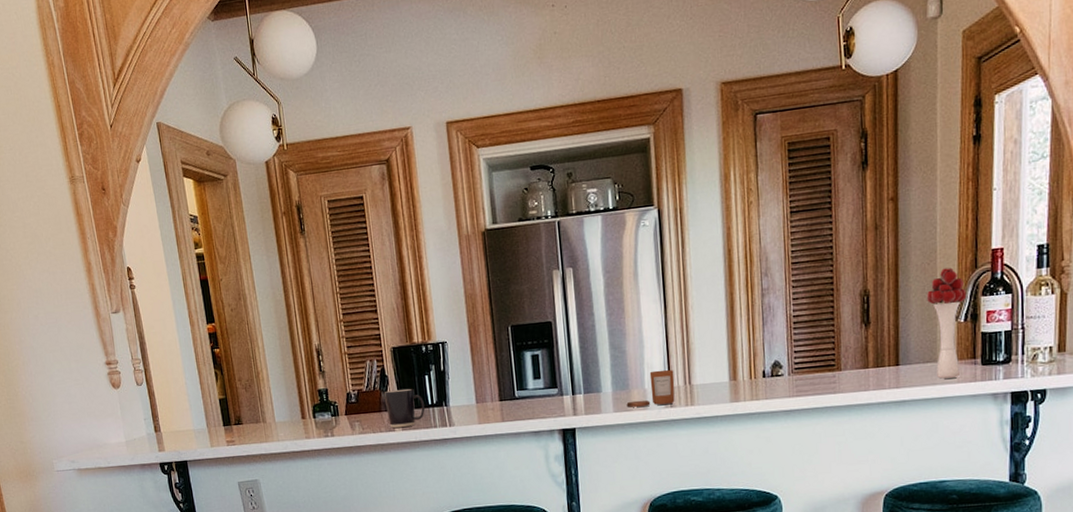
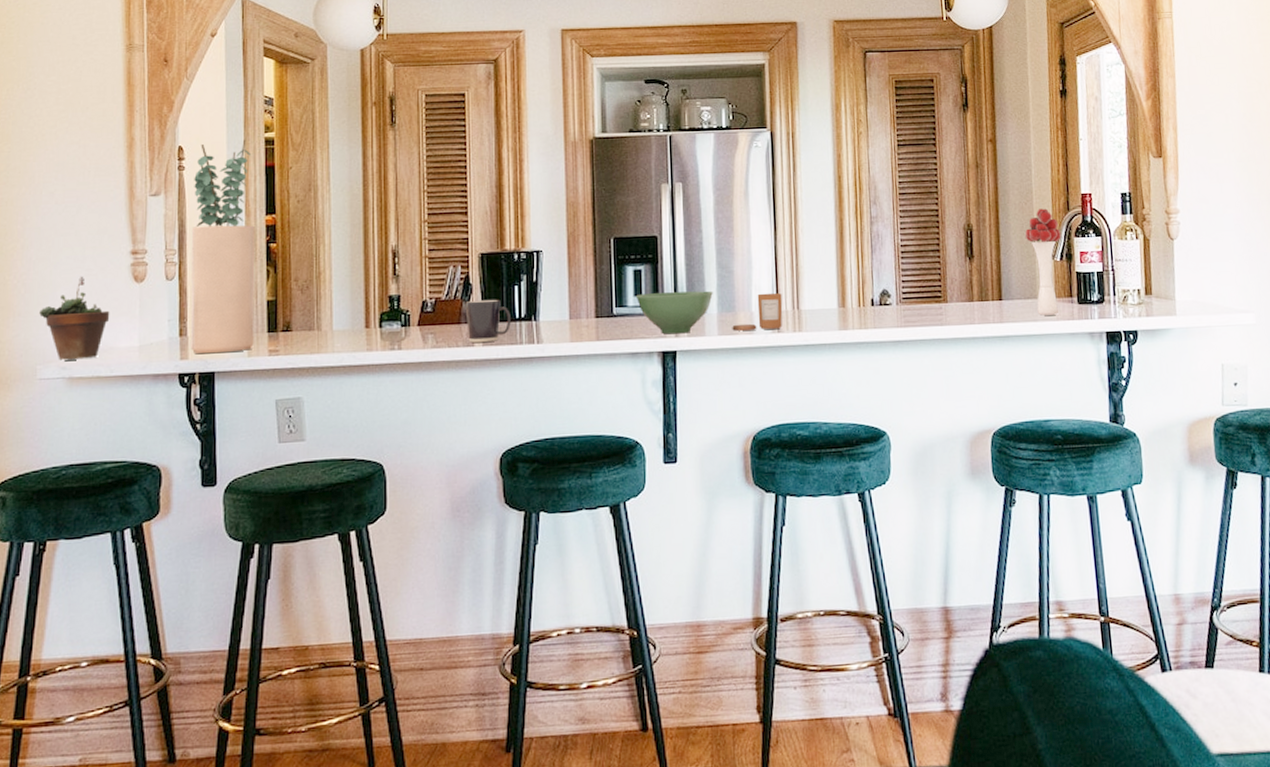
succulent plant: none [46,386,100,456] -> present [39,277,110,361]
vase: none [144,256,214,447] -> present [190,139,256,355]
bowl: none [534,371,607,414] -> present [635,290,713,335]

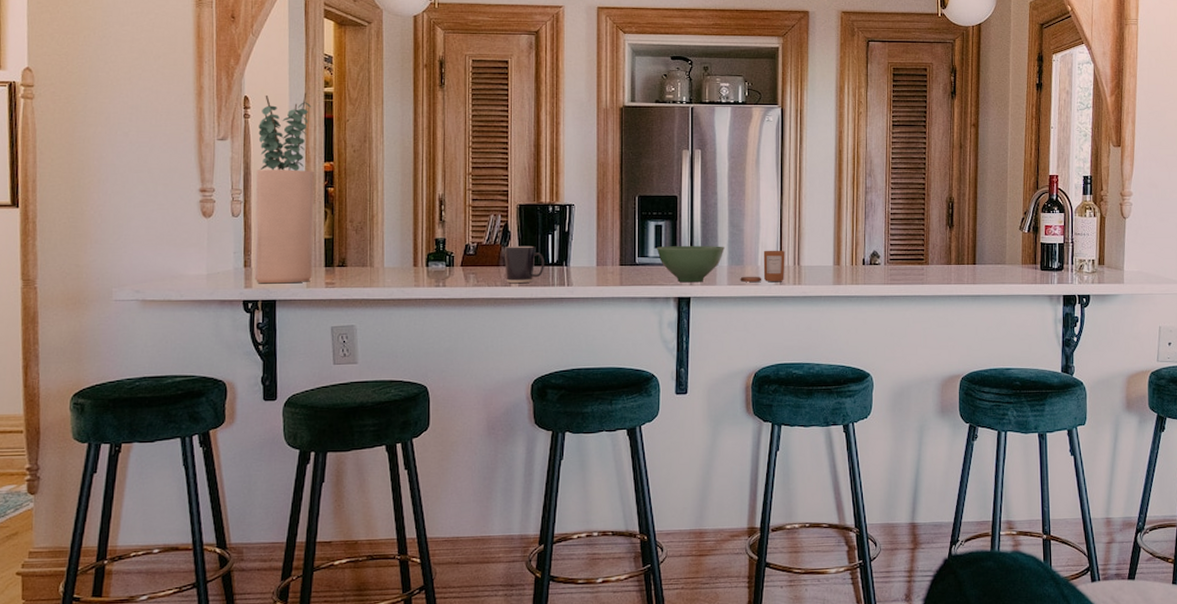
succulent plant: present [39,277,110,361] -> none [115,211,180,285]
flower bouquet: present [1024,208,1061,316] -> none [998,186,1030,279]

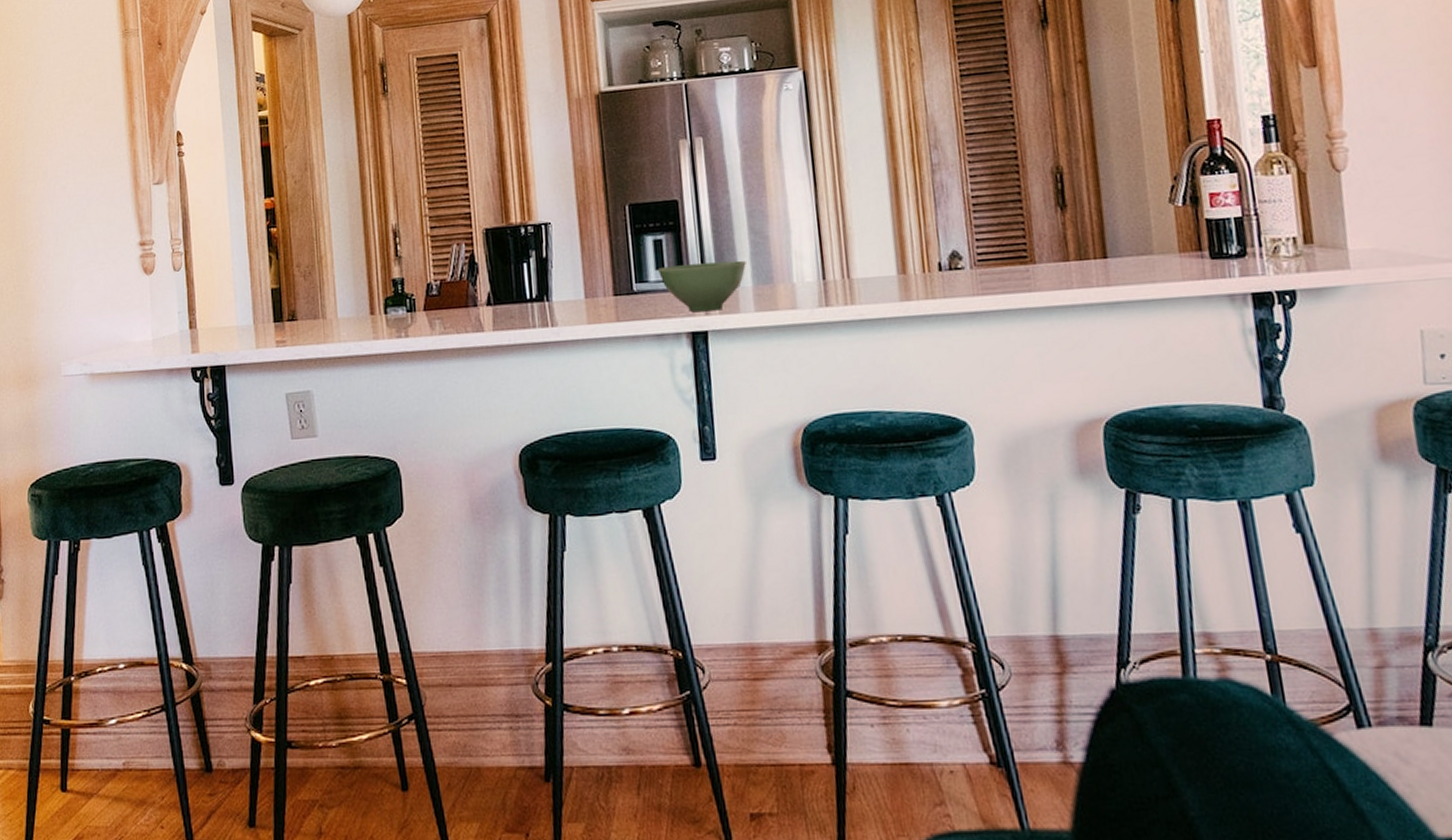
vase: present [254,92,315,284] -> none [193,119,261,347]
mug: present [504,245,544,283] -> none [472,279,522,328]
candle: present [740,250,785,282] -> none [771,259,831,306]

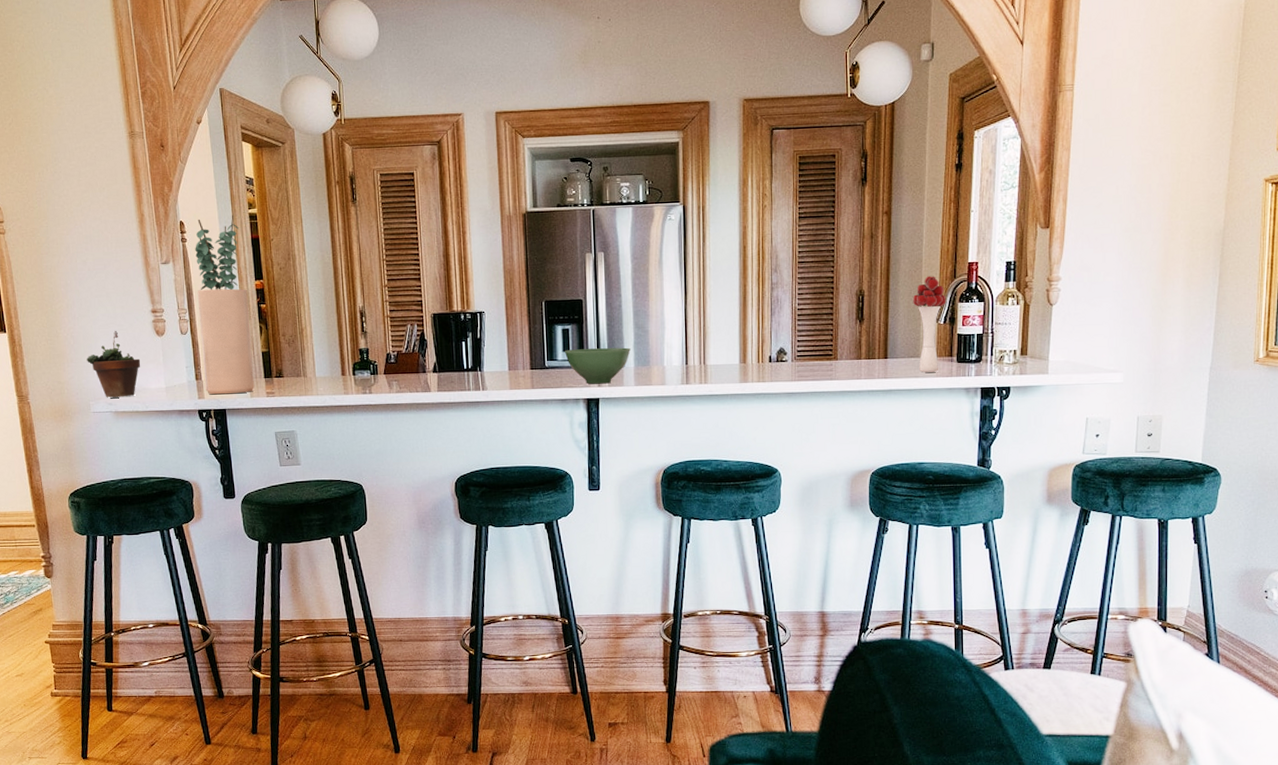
succulent plant: none [60,271,124,357] -> present [87,331,141,398]
vase: none [193,119,261,347] -> present [195,215,254,395]
flower bouquet: none [1132,141,1184,275] -> present [912,276,946,372]

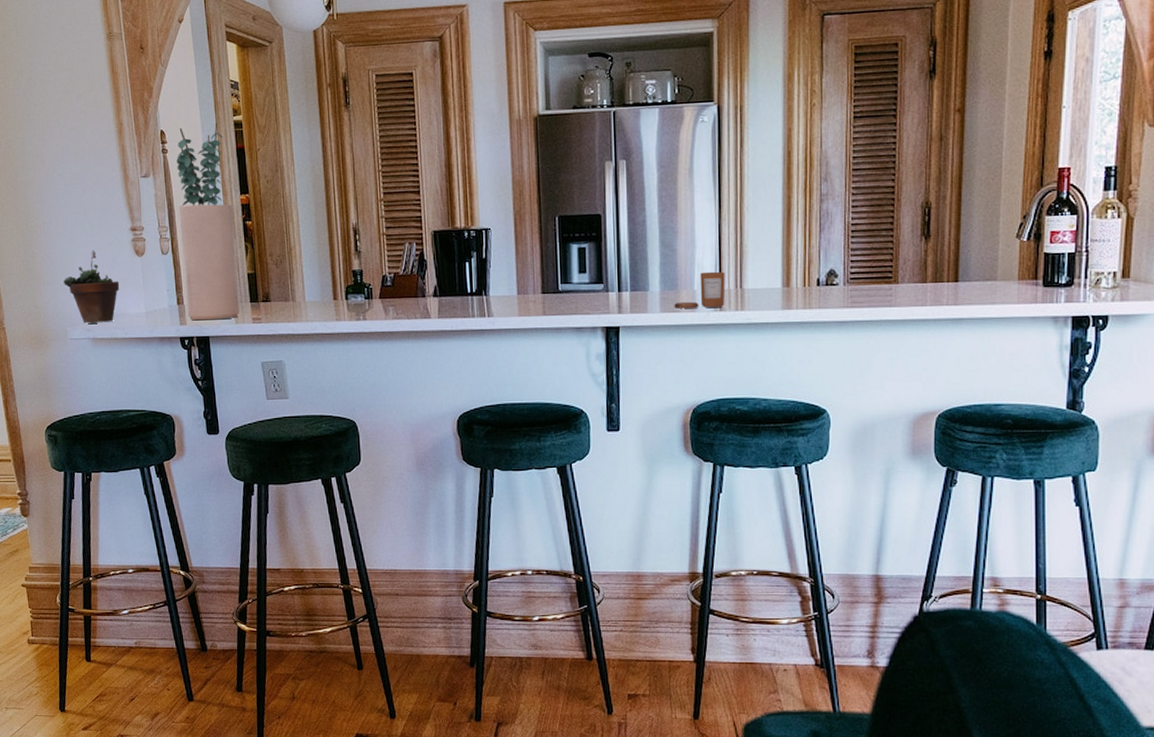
bowl: present [564,347,631,384] -> none [580,269,656,311]
candle: none [647,350,691,382] -> present [674,271,725,308]
flower bouquet: present [912,276,946,372] -> none [989,184,1031,298]

